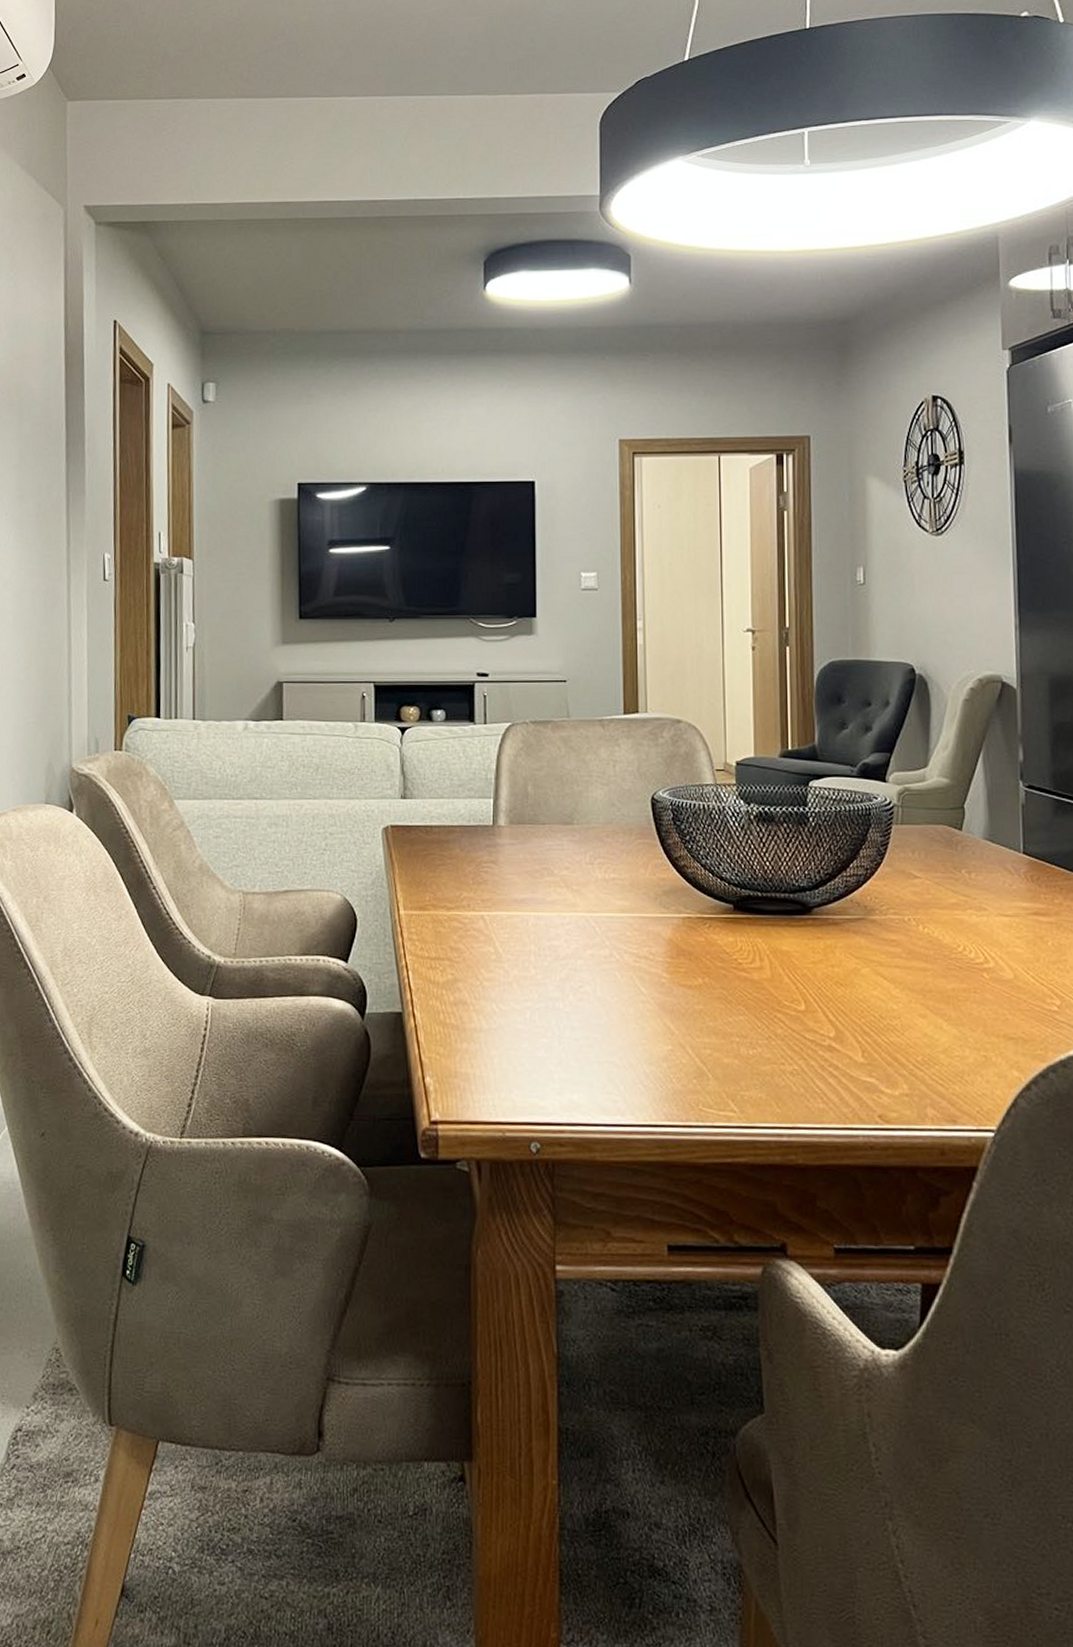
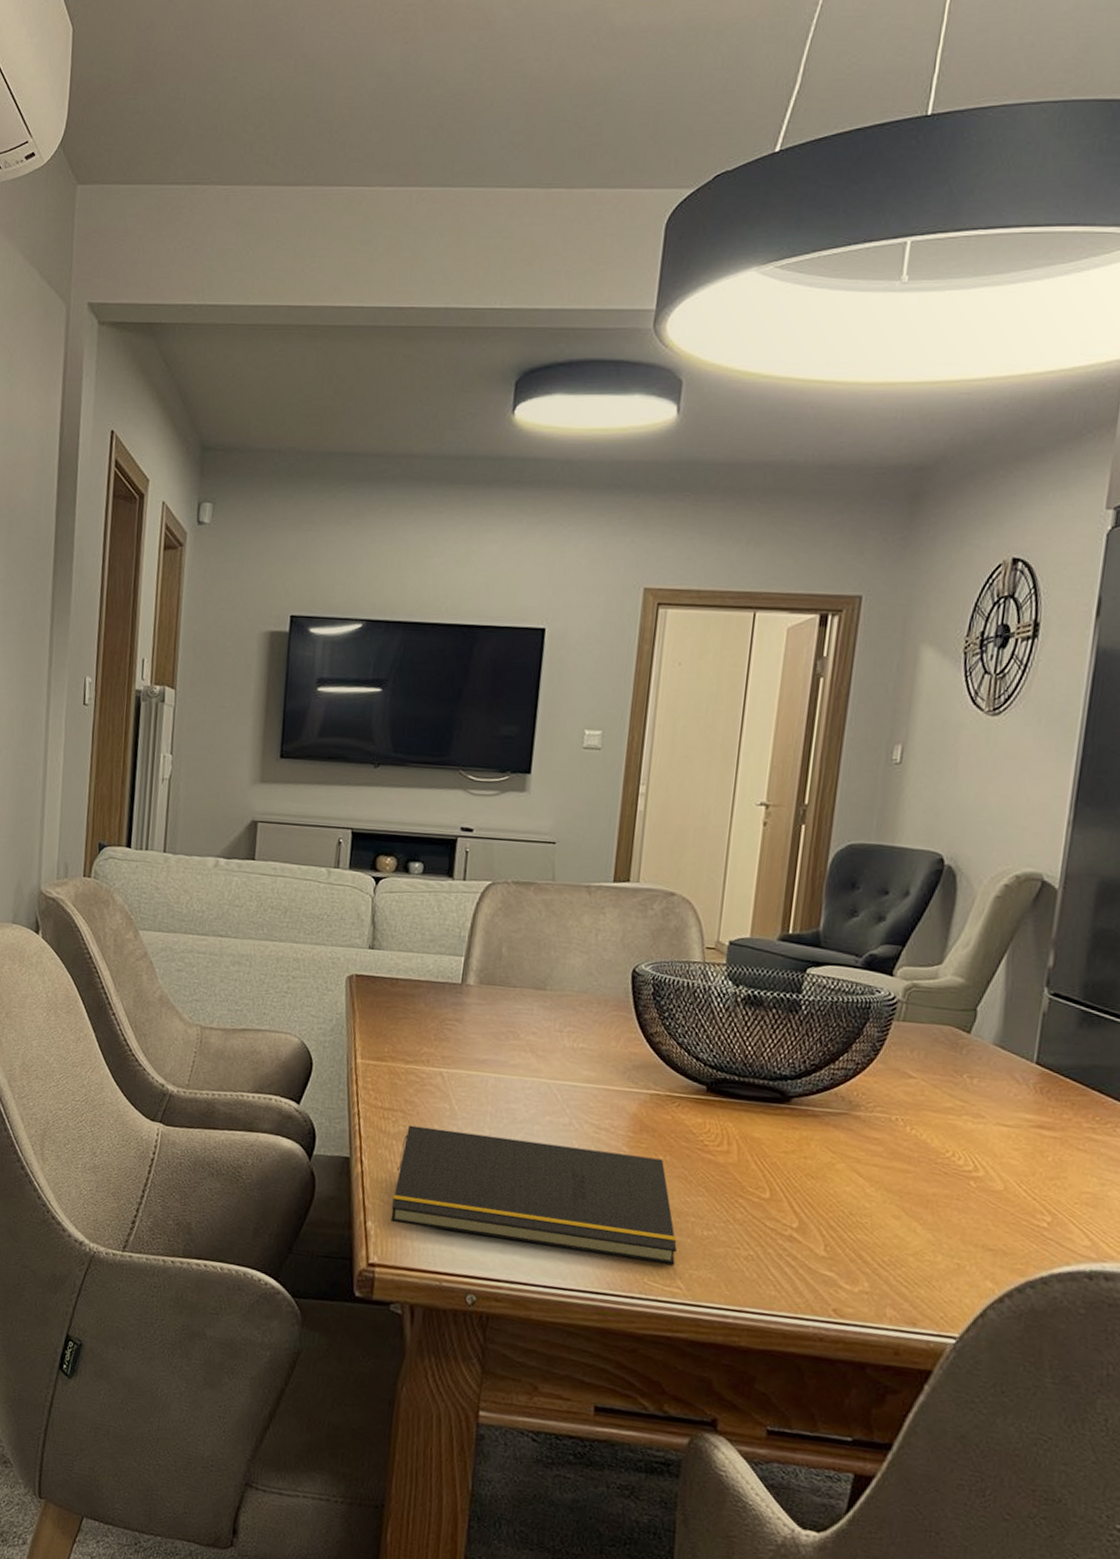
notepad: none [448,973,726,1088] -> present [391,1125,677,1265]

